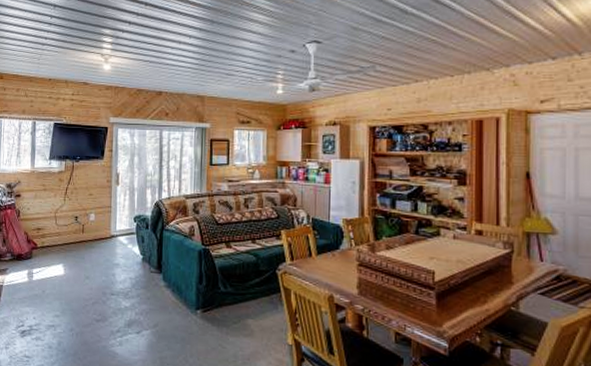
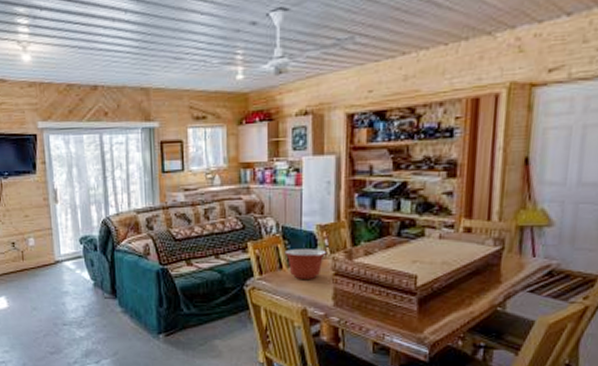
mixing bowl: none [314,239,352,268] -> present [284,249,327,279]

